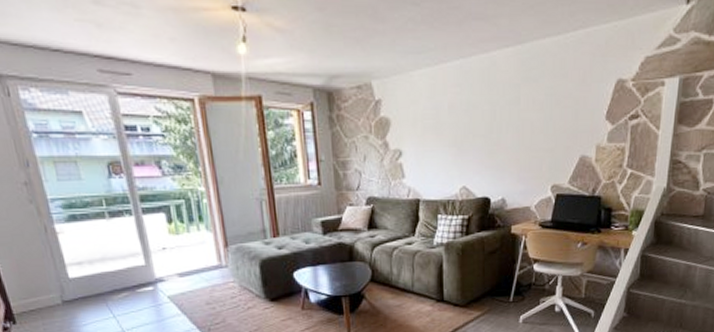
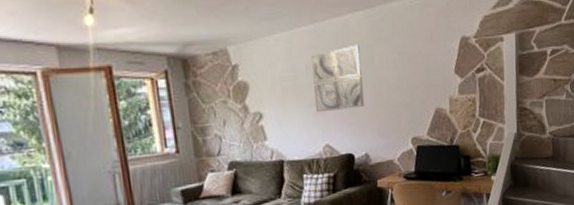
wall art: none [455,83,506,153] -> present [311,44,364,113]

